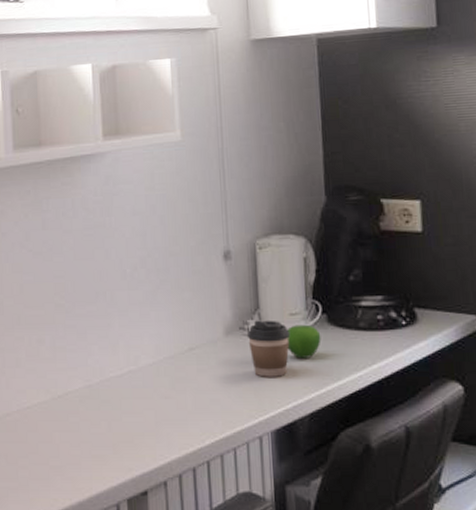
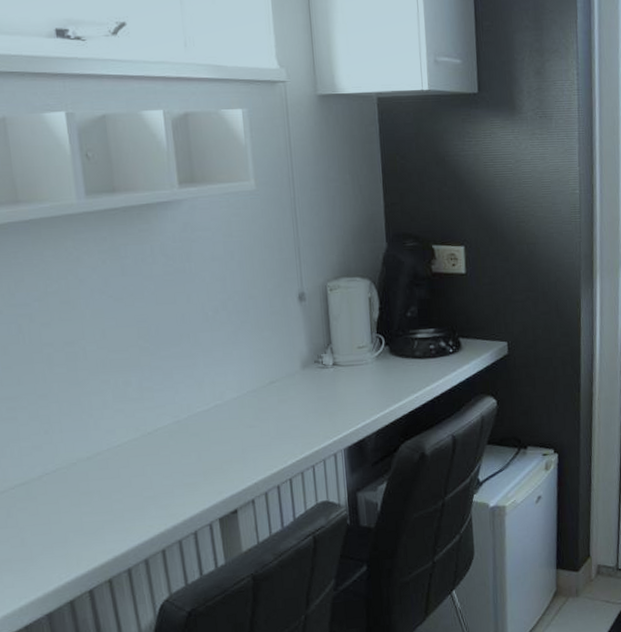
coffee cup: present [246,320,291,377] -> none [321,353,359,403]
apple: present [287,324,321,358] -> none [355,355,385,385]

